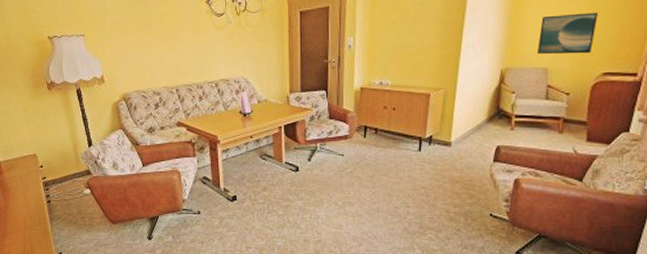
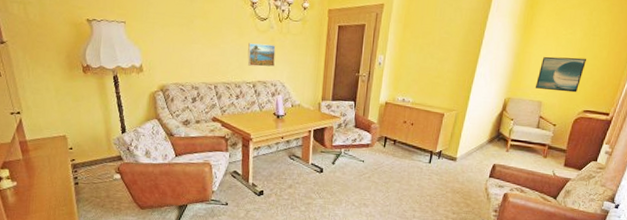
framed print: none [207,40,236,65] -> present [247,43,276,67]

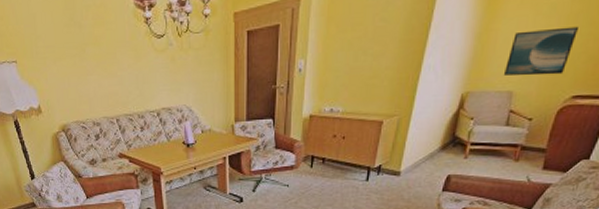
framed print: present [247,43,276,67] -> none [147,65,178,92]

